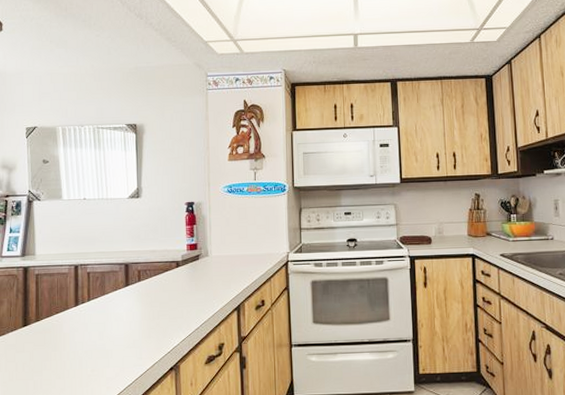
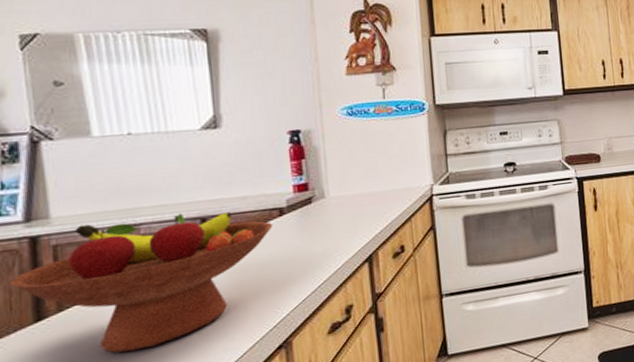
fruit bowl: none [11,259,171,357] -> present [10,212,272,354]

